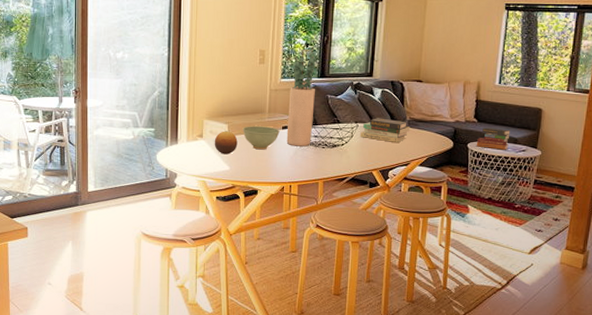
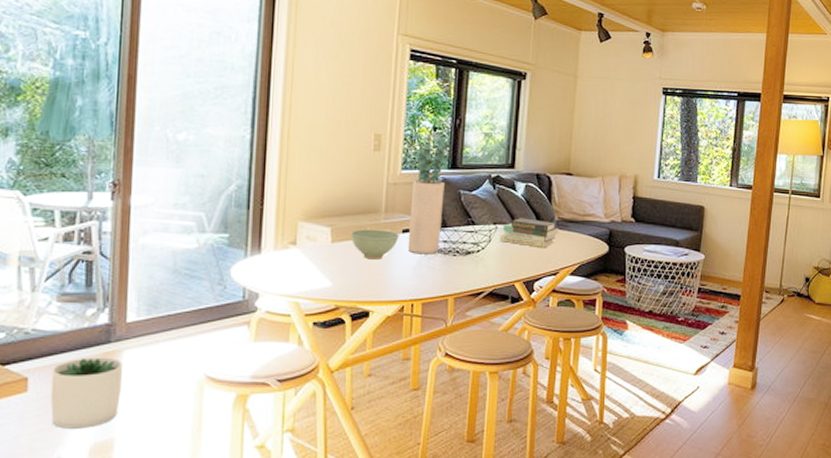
planter: none [42,215,86,265] -> present [50,357,122,429]
fruit: present [214,131,238,155] -> none [311,236,344,267]
books: present [476,127,510,150] -> none [634,228,671,254]

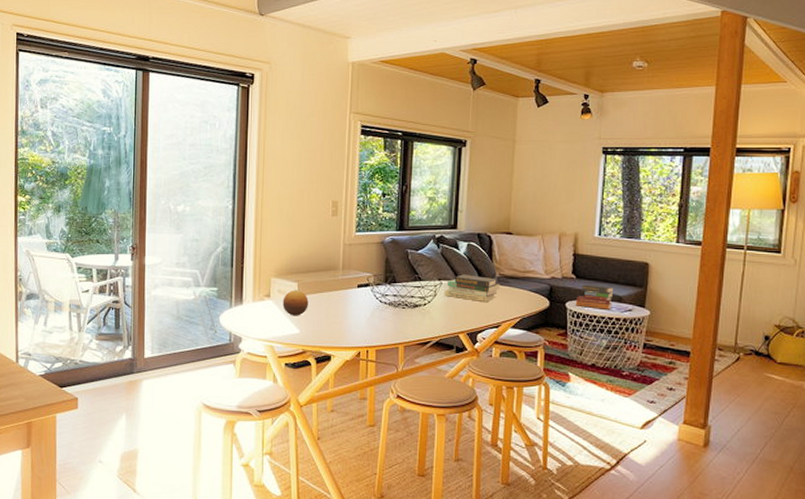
planter: present [50,357,122,429] -> none [93,384,142,440]
fruit: none [311,236,344,267] -> present [282,290,309,316]
bowl: present [350,229,399,260] -> none [314,284,355,311]
vase: present [407,132,446,254] -> none [362,198,394,307]
books: none [634,228,671,254] -> present [575,284,614,310]

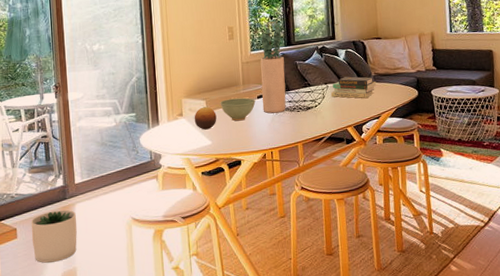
planter: none [93,384,142,440] -> present [30,209,77,263]
bowl: none [314,284,355,311] -> present [220,97,256,121]
vase: none [362,198,394,307] -> present [260,19,286,114]
books: present [575,284,614,310] -> none [438,73,469,93]

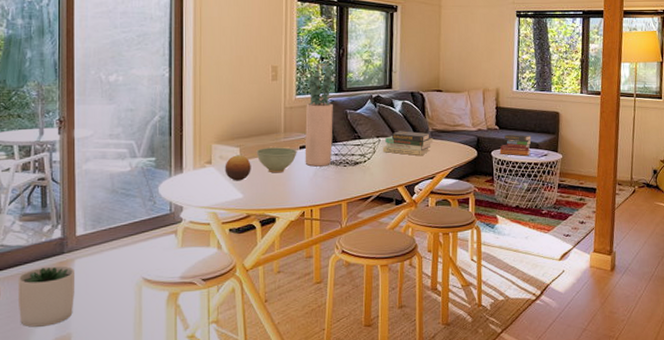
books: none [438,73,469,93] -> present [499,134,532,156]

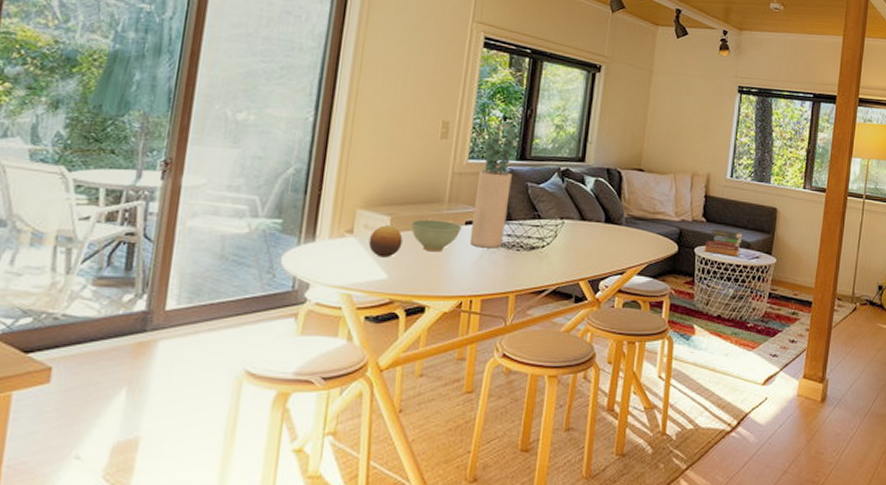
planter: present [17,266,74,327] -> none [73,347,157,425]
books: present [382,131,434,156] -> none [565,213,628,245]

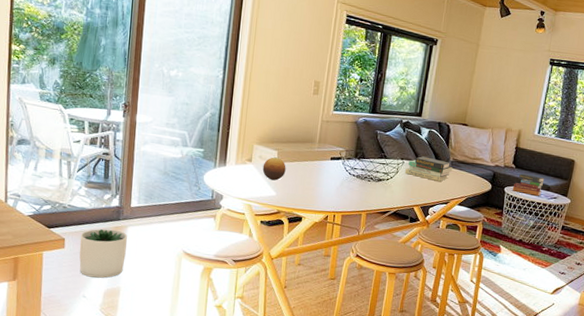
planter: none [73,347,157,425] -> present [79,229,127,278]
bowl: present [410,219,462,252] -> none [291,154,328,179]
vase: present [469,122,515,249] -> none [334,83,369,179]
books: none [565,213,628,245] -> present [404,156,453,181]

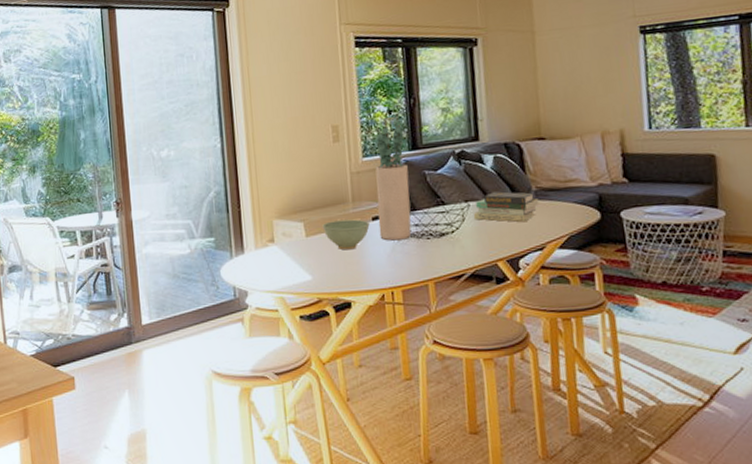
planter: present [79,229,127,278] -> none [90,357,146,422]
fruit: present [262,157,286,181] -> none [289,230,319,261]
bowl: none [291,154,328,179] -> present [322,219,370,251]
vase: none [334,83,369,179] -> present [375,114,412,241]
books: present [512,173,545,196] -> none [631,187,678,216]

